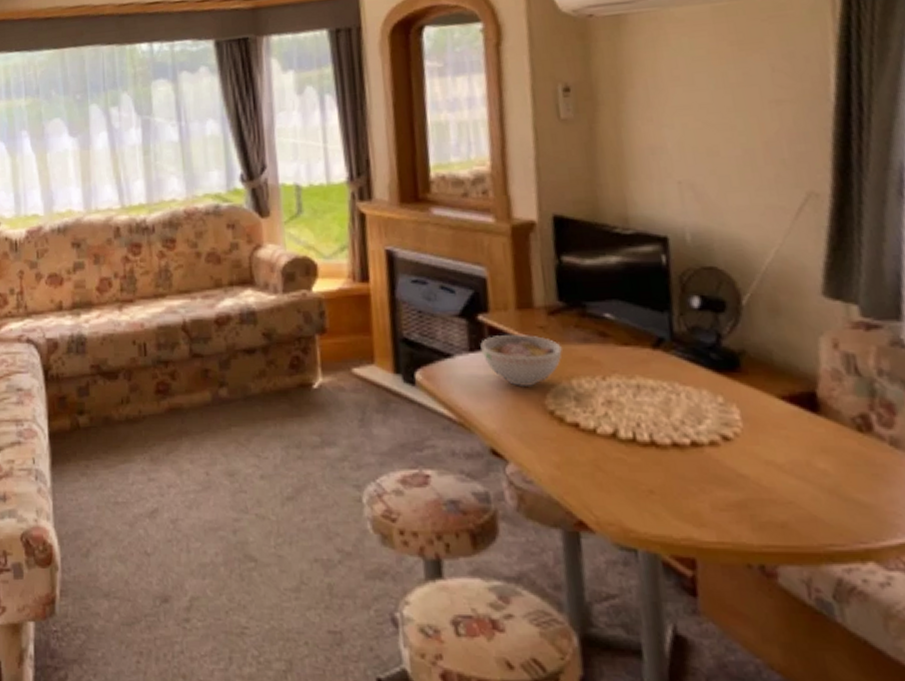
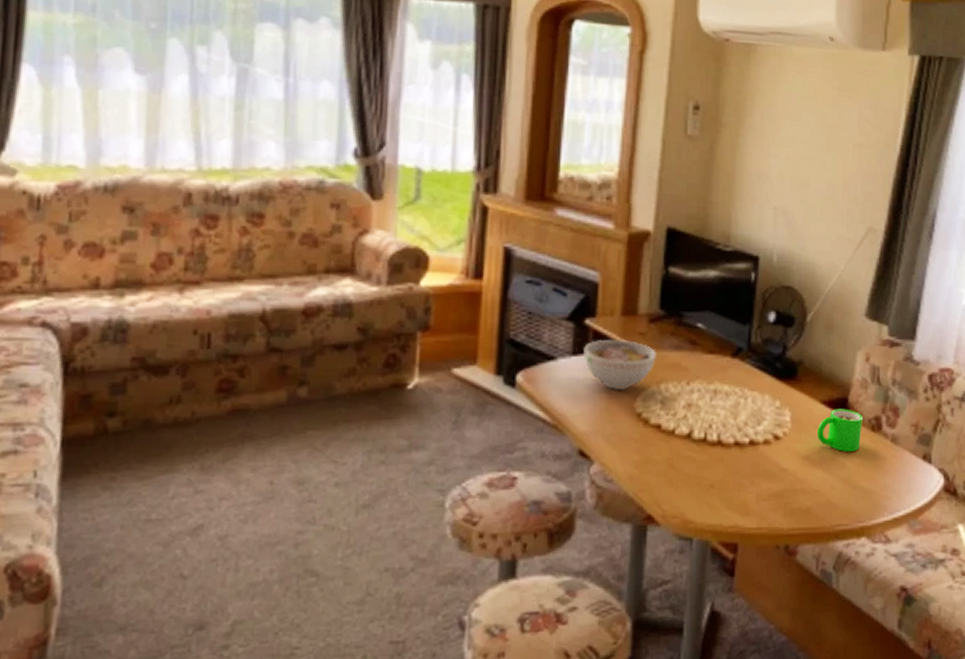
mug: none [779,405,845,456] -> present [817,408,864,452]

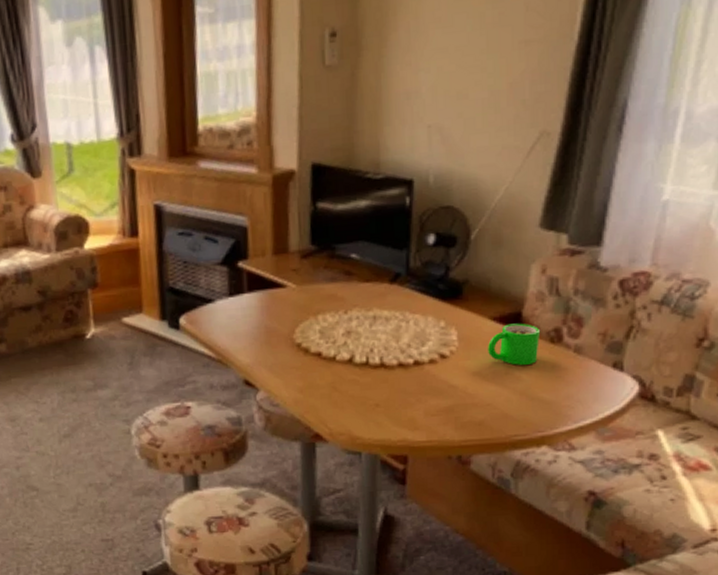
bowl: present [583,339,656,391] -> none [239,277,311,325]

